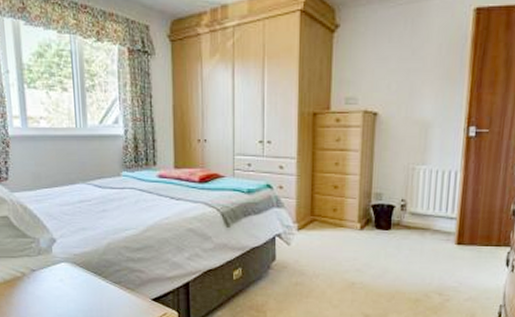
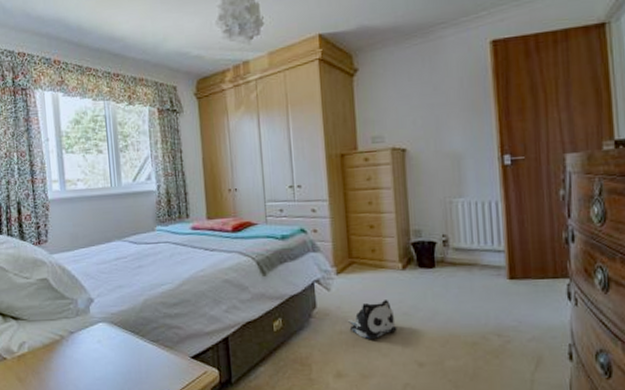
plush toy: none [303,257,349,293] -> present [347,300,397,340]

